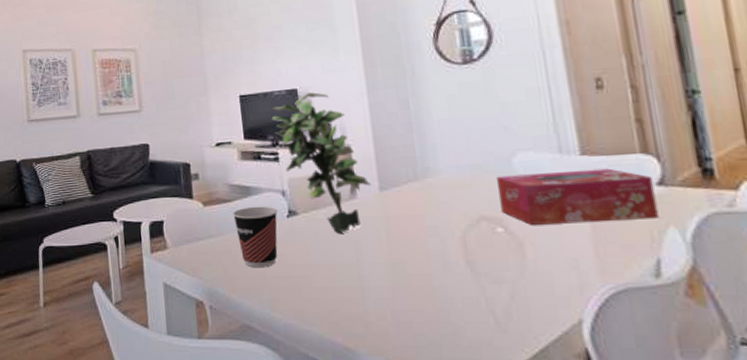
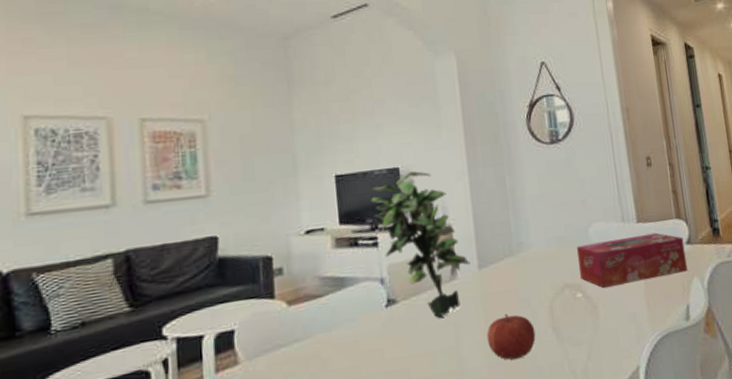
cup: present [233,206,278,268] -> none [324,297,375,370]
fruit: none [389,238,446,285] -> present [486,313,536,360]

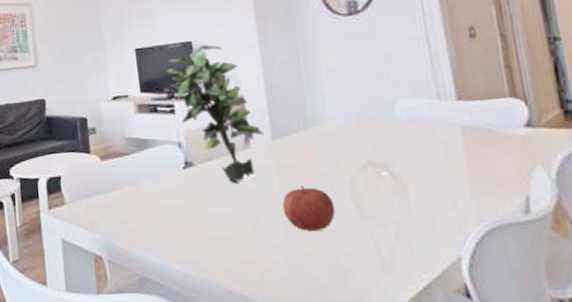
tissue box: present [576,232,688,288] -> none [380,112,527,168]

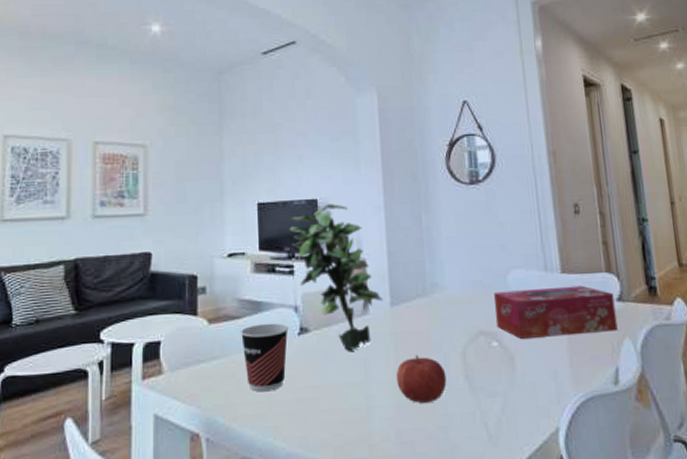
cup: none [130,158,175,220] -> present [241,323,289,392]
tissue box: none [380,112,527,168] -> present [493,285,618,339]

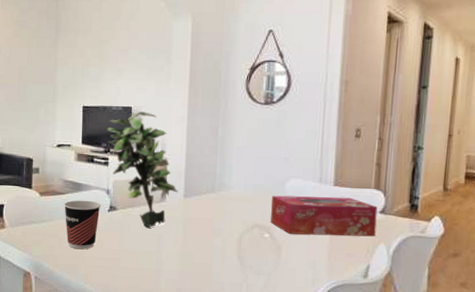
fruit: present [396,354,447,403] -> none [182,236,223,272]

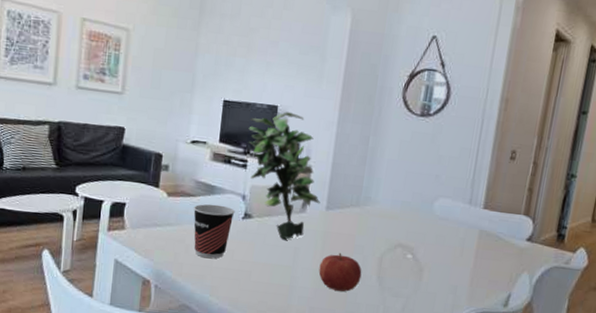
fruit: none [182,236,223,272] -> present [318,252,362,292]
tissue box: present [271,195,378,237] -> none [415,214,525,265]

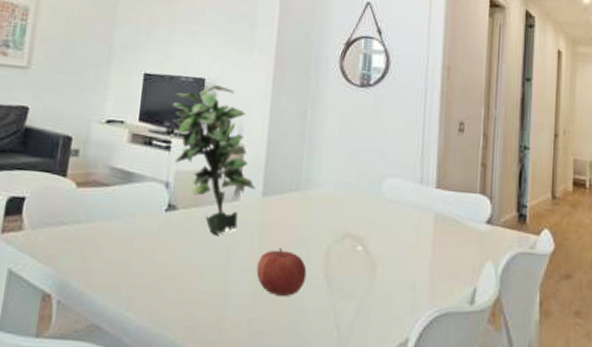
cup: present [193,204,235,259] -> none [107,194,157,263]

